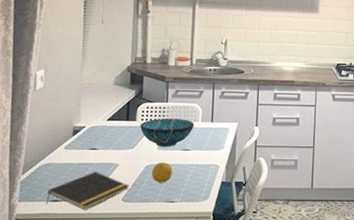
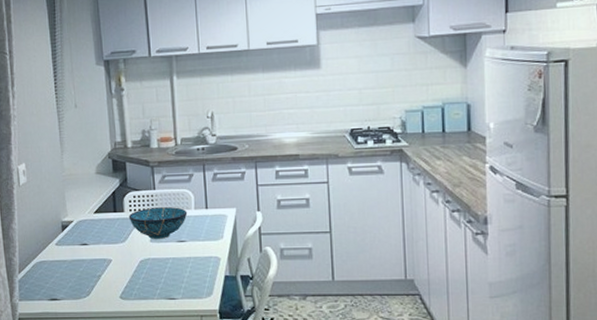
notepad: present [46,172,129,210] -> none [45,268,126,309]
fruit: present [151,162,172,183] -> none [147,256,169,279]

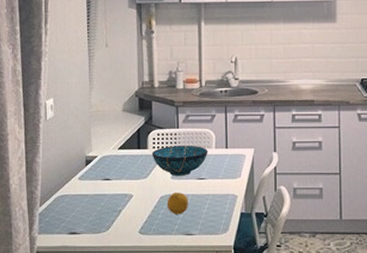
fruit: none [147,256,169,279] -> present [167,193,188,214]

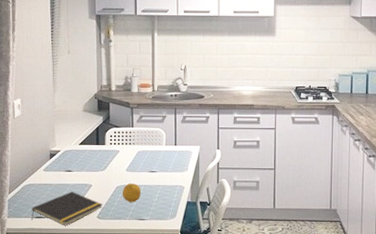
notepad: none [65,203,145,243] -> present [32,192,103,226]
decorative bowl: present [152,146,208,177] -> none [109,142,159,170]

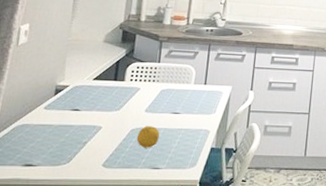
notepad: present [32,192,103,226] -> none [18,134,112,176]

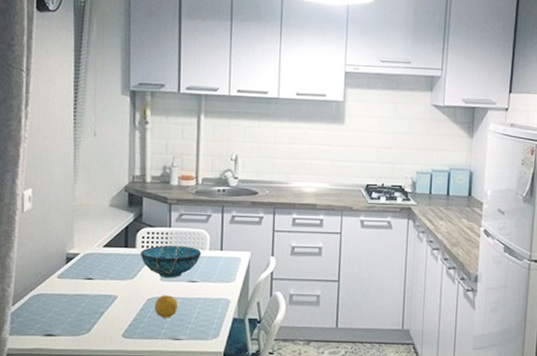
decorative bowl: none [128,79,187,111] -> present [140,245,202,279]

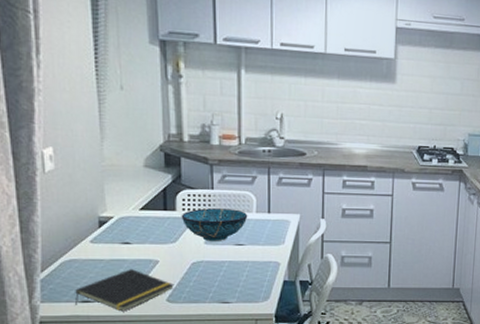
notepad: none [40,304,130,346] -> present [75,269,174,312]
fruit: present [154,295,178,318] -> none [199,259,224,282]

